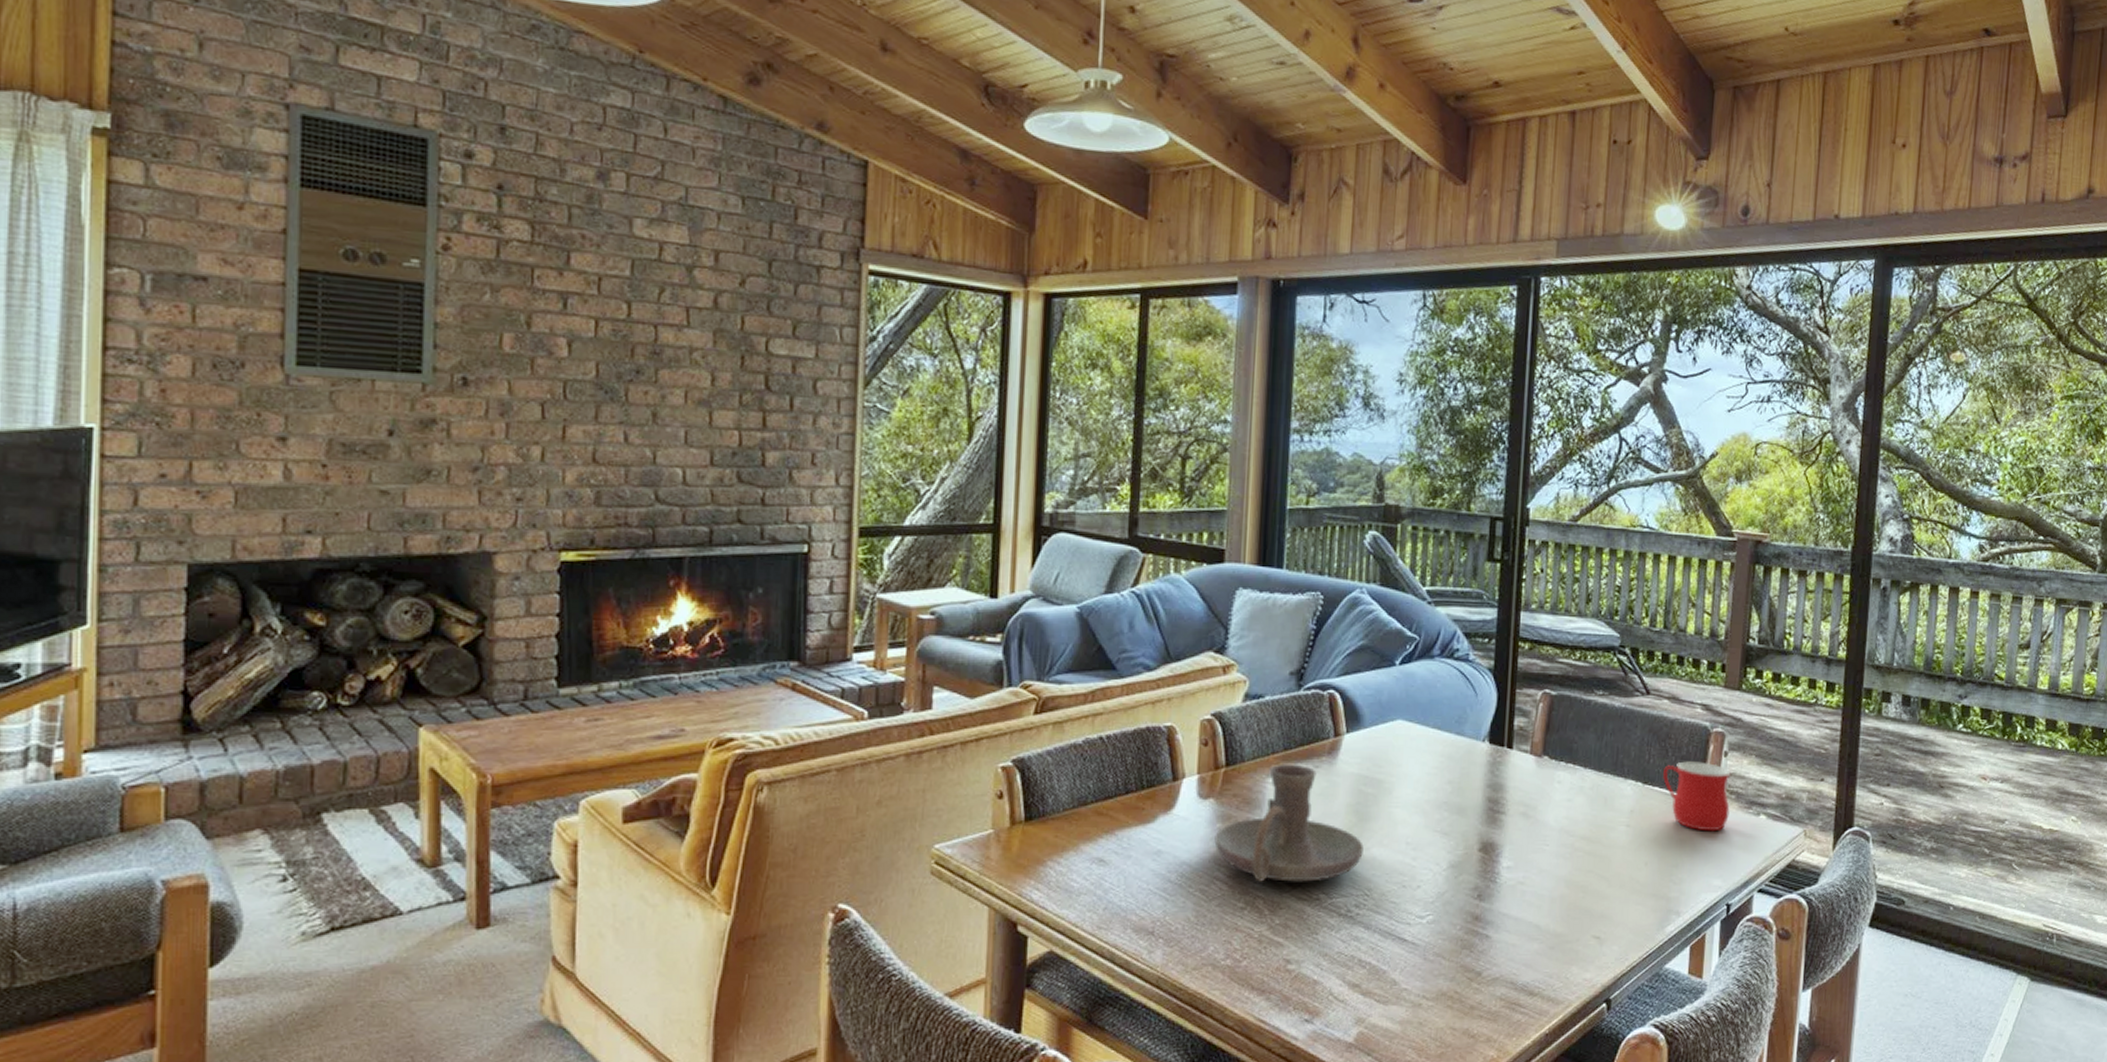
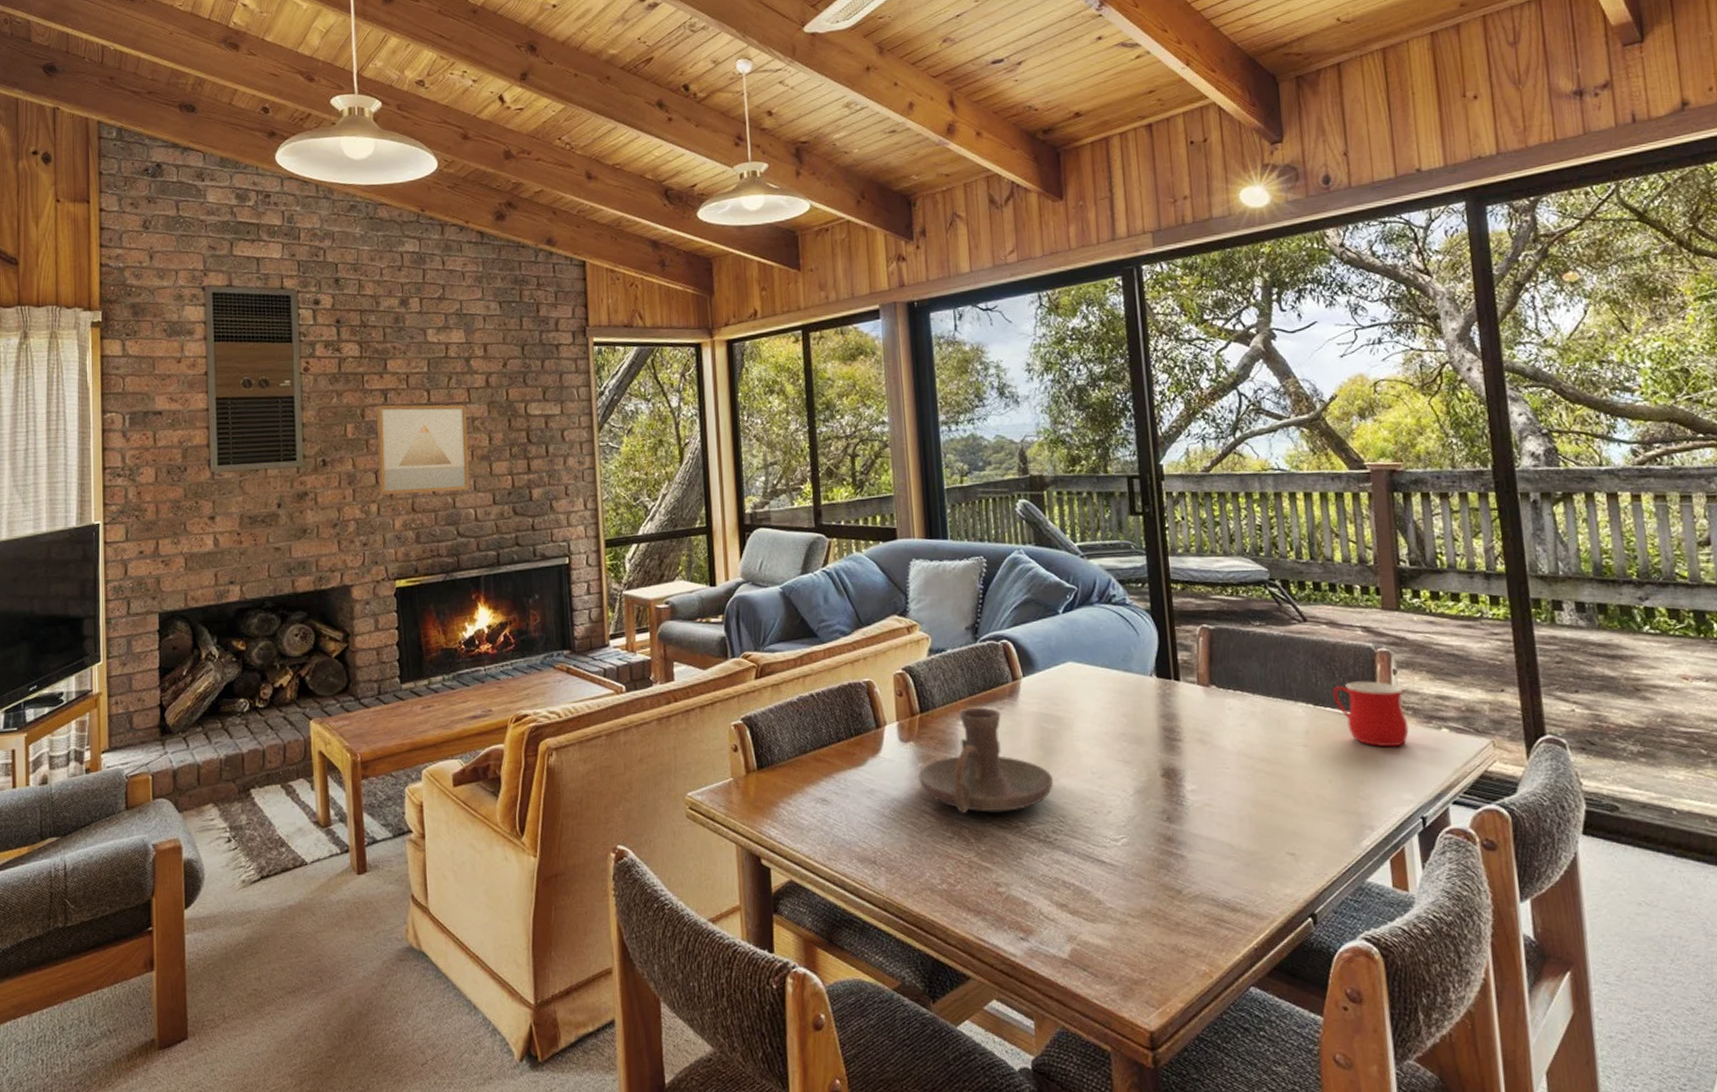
wall art: none [546,312,682,442] -> present [377,404,469,495]

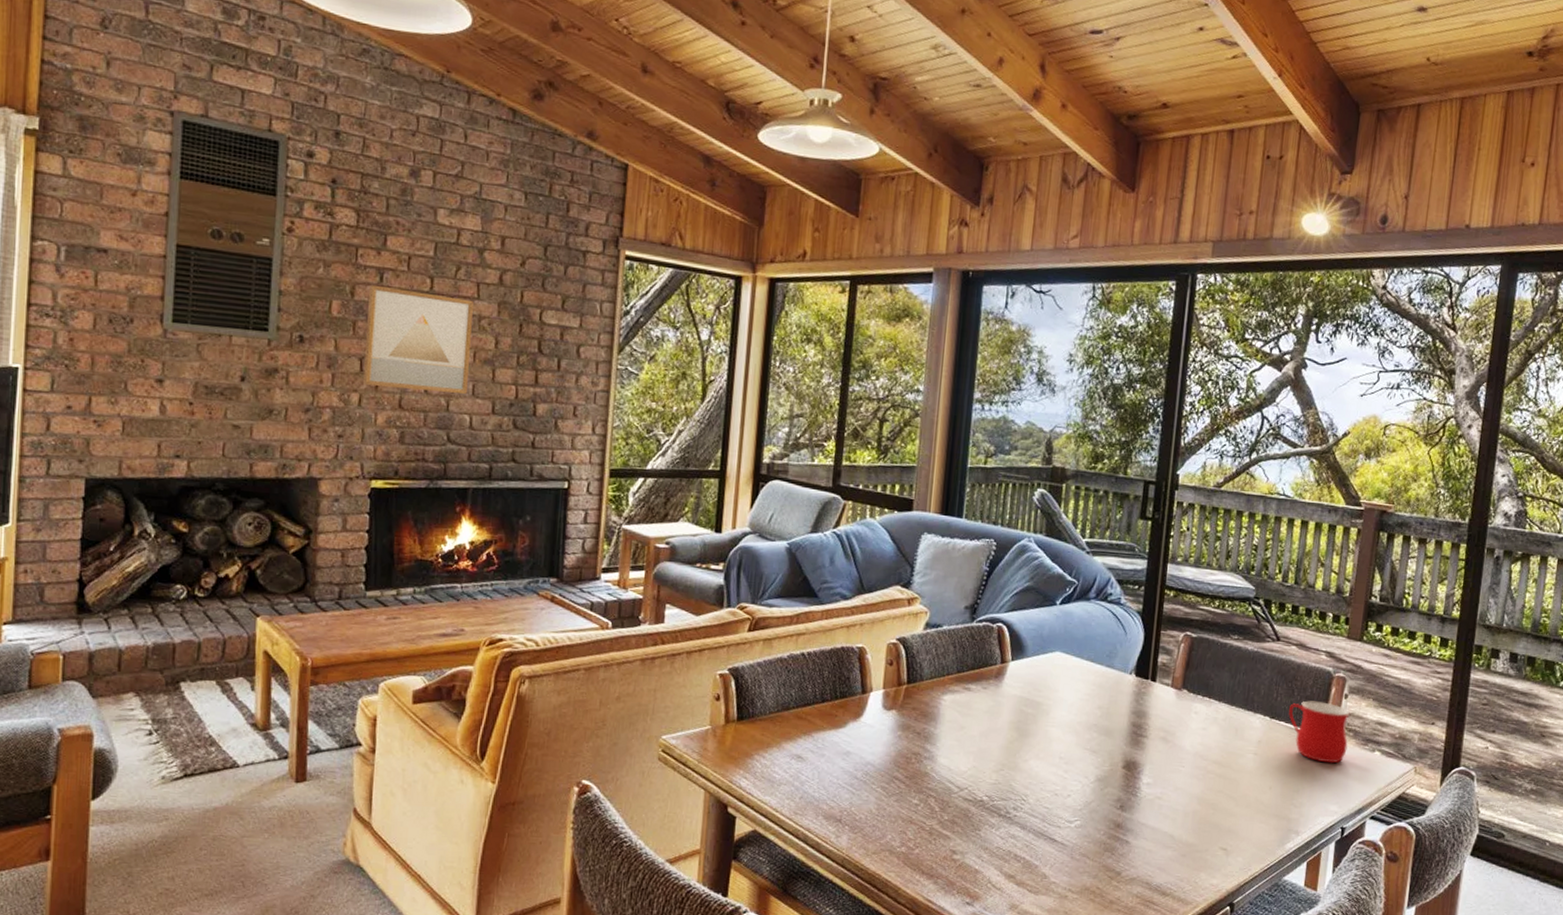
candle holder: present [918,707,1053,813] -> none [895,684,1023,786]

